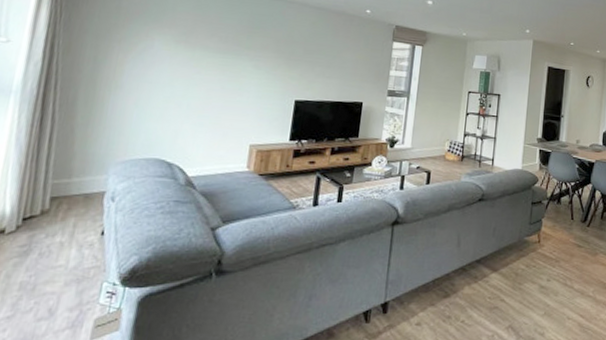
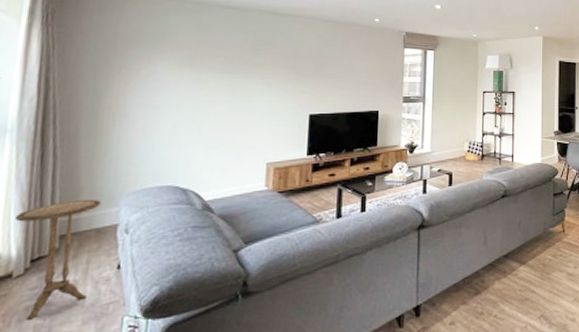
side table: none [11,164,92,276] -> present [14,200,102,320]

